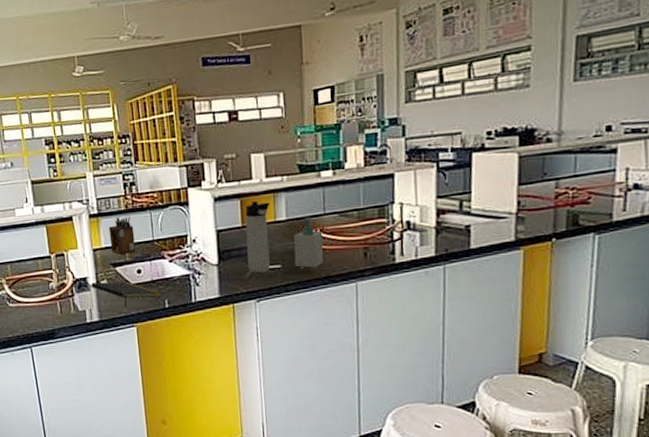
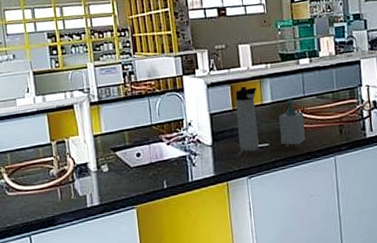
notepad: present [91,282,163,307] -> none [91,165,161,190]
desk organizer: present [108,216,136,255] -> none [109,103,135,140]

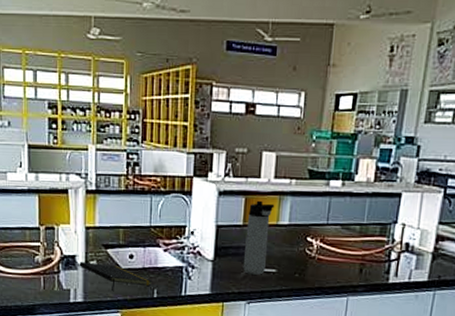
notepad: none [91,165,161,190] -> present [79,262,153,292]
soap bottle: present [279,99,306,145] -> none [290,225,323,277]

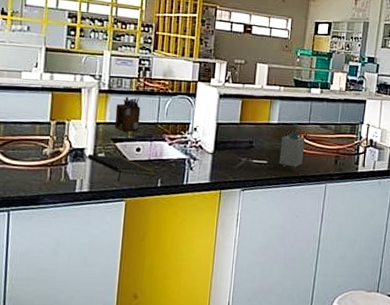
desk organizer: none [104,196,132,237] -> present [114,96,141,132]
thermos bottle: present [243,200,275,275] -> none [239,103,267,166]
soap bottle: none [290,225,323,277] -> present [279,124,305,167]

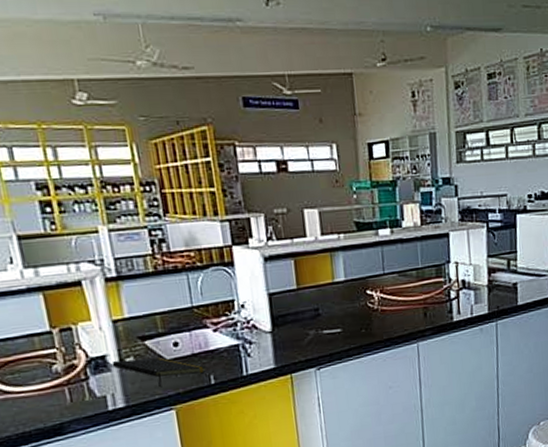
desk organizer: present [114,96,141,132] -> none [132,279,171,326]
soap bottle: present [279,124,305,167] -> none [353,277,385,331]

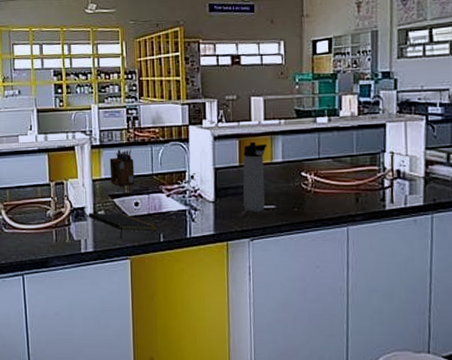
desk organizer: none [132,279,171,326] -> present [109,148,135,187]
thermos bottle: none [300,260,330,339] -> present [243,141,267,212]

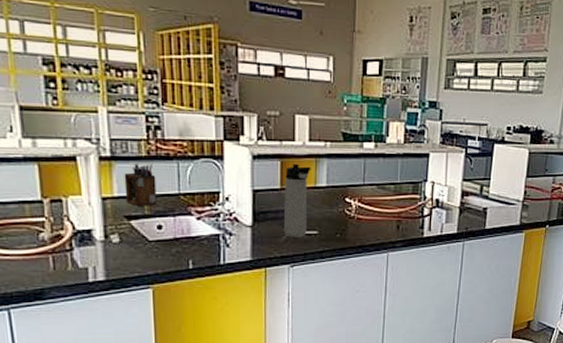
notepad: present [88,213,159,239] -> none [97,236,187,266]

